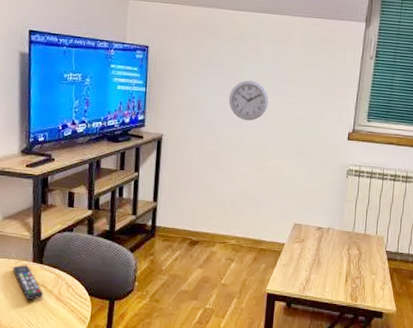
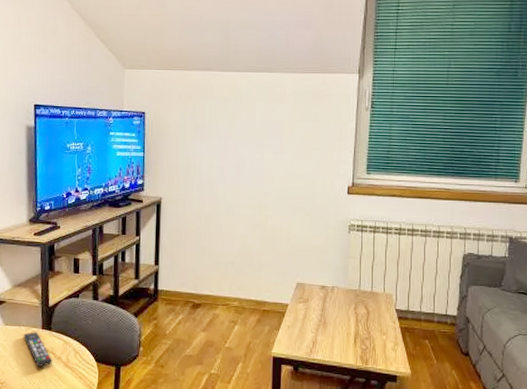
wall clock: present [228,80,269,121] -> none [224,139,264,179]

